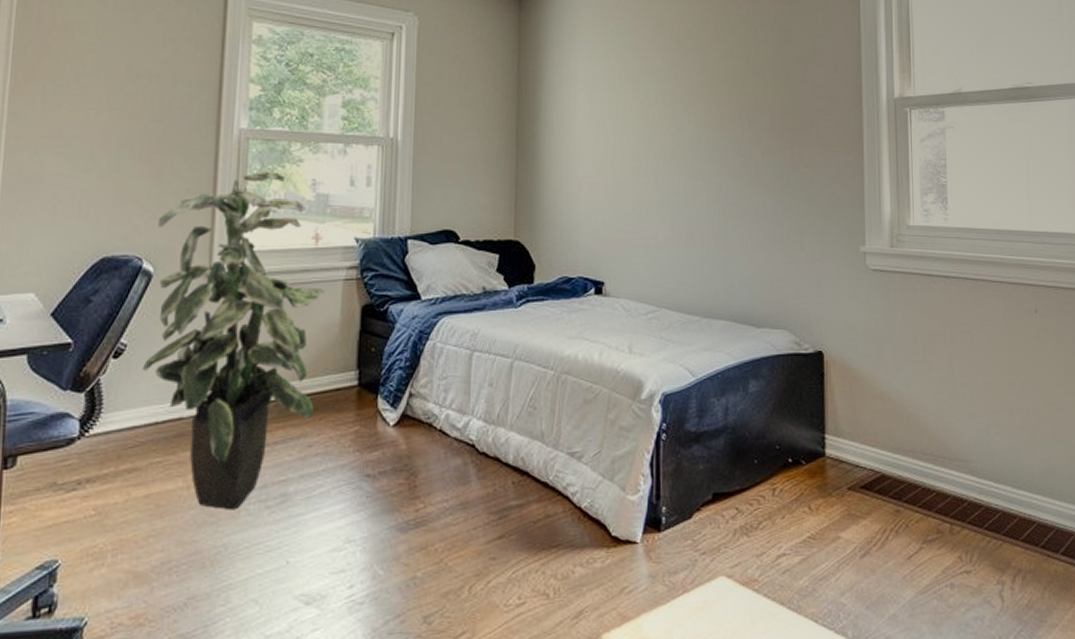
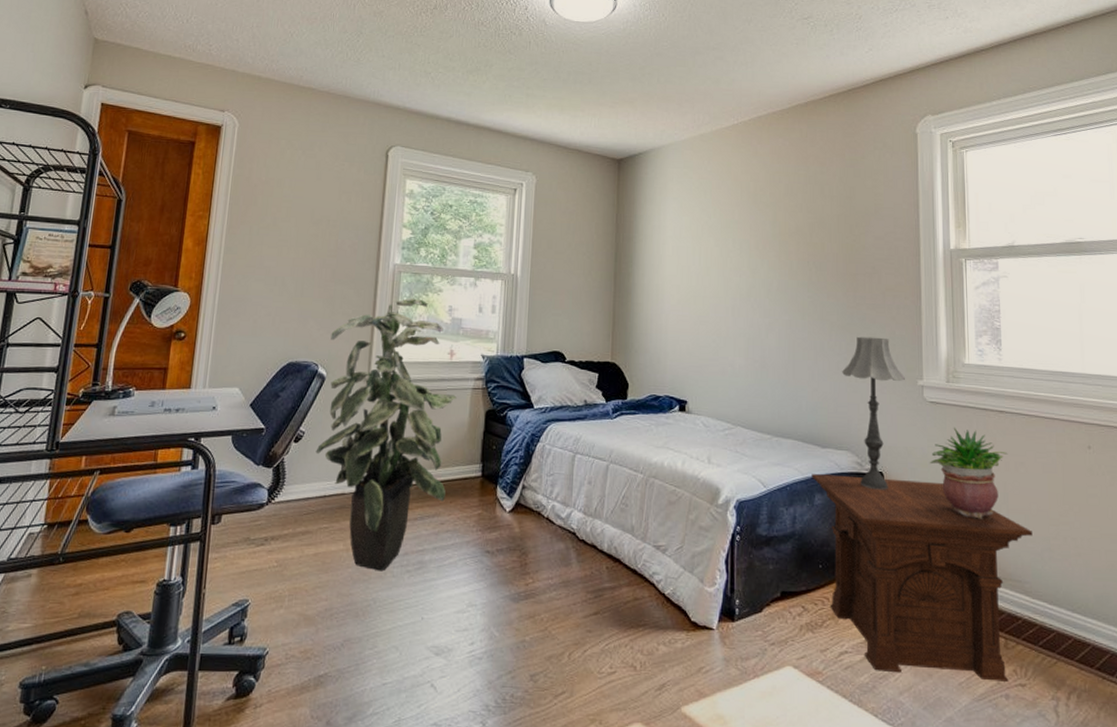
side table: none [745,357,978,572] -> present [811,474,1033,682]
table lamp: none [778,199,846,372] -> present [842,336,905,490]
potted plant: none [872,296,954,397] -> present [929,427,1008,520]

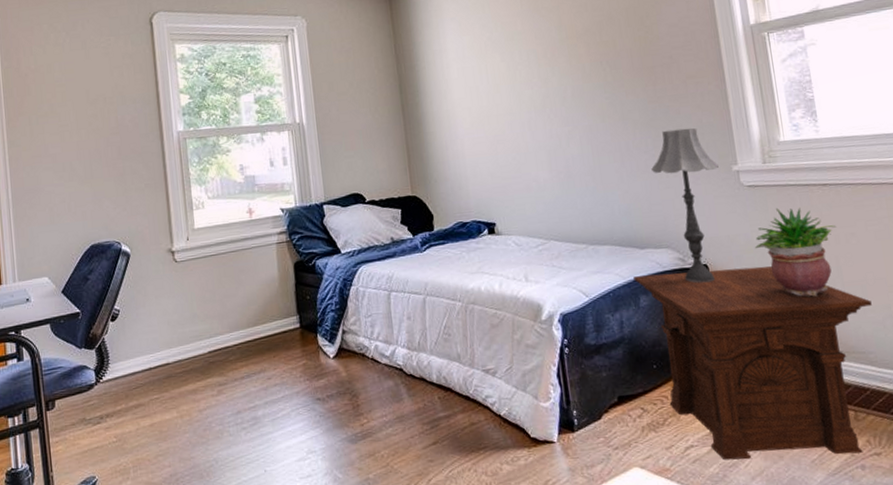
indoor plant: present [315,298,457,572] -> none [128,163,268,433]

